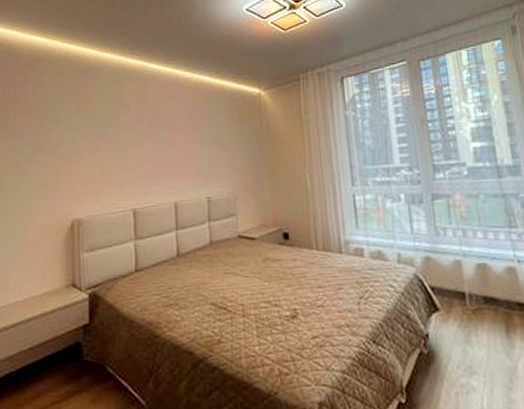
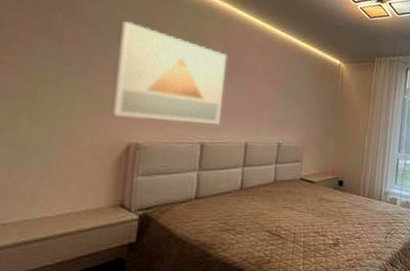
wall art: none [55,101,147,195] -> present [112,20,228,124]

